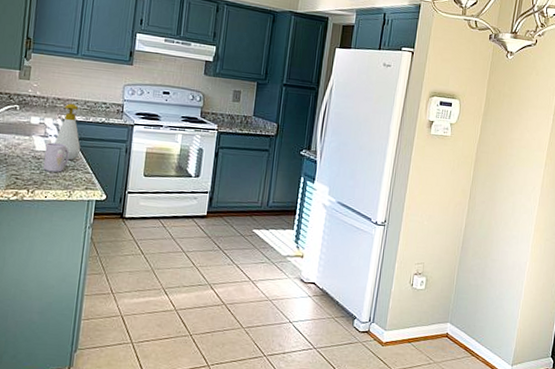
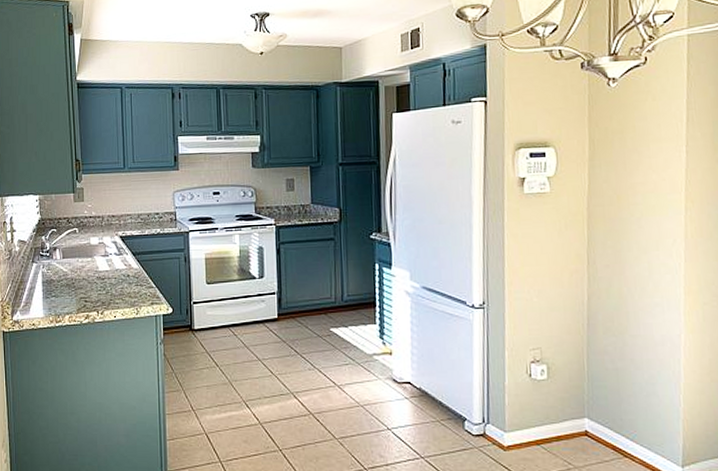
mug: present [43,142,70,173] -> none [107,261,132,291]
soap bottle: present [55,103,81,161] -> none [116,219,140,277]

